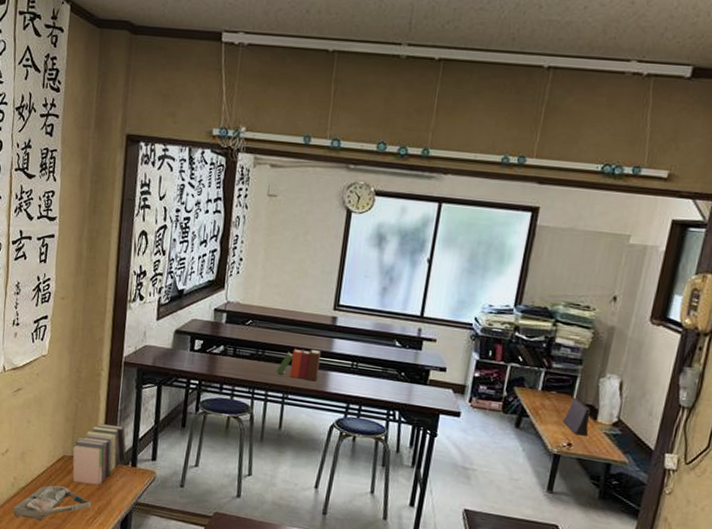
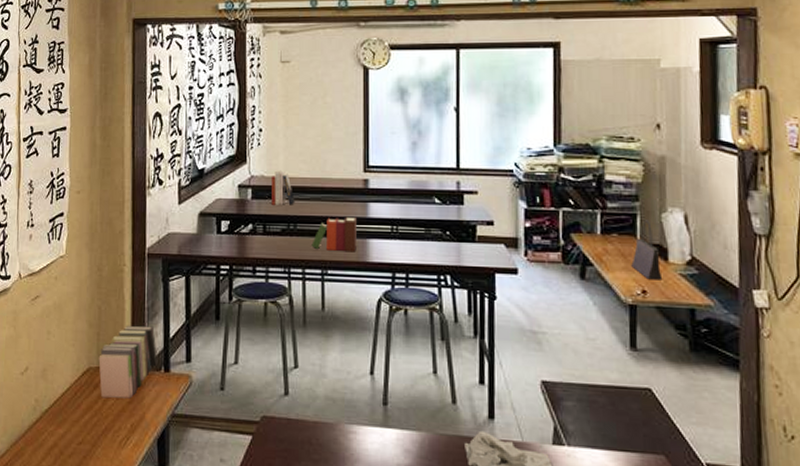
bag: present [13,485,91,521] -> none [36,404,123,448]
books: none [244,299,266,333] -> present [272,170,295,205]

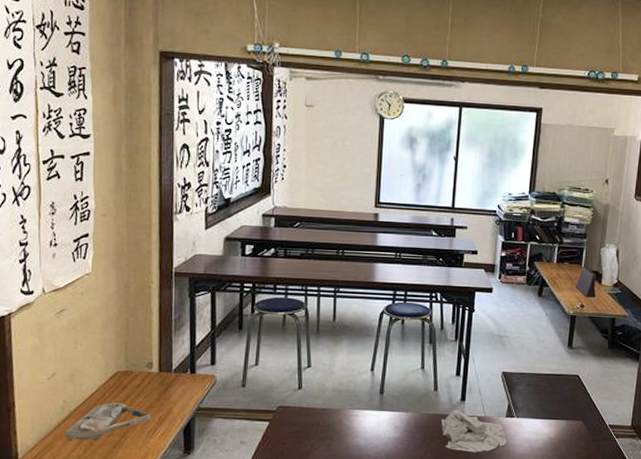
bag: none [36,404,123,448] -> present [65,403,151,441]
books: present [98,325,158,399] -> none [127,334,185,397]
books: present [272,170,295,205] -> none [293,203,314,233]
books: present [311,216,357,252] -> none [327,244,366,274]

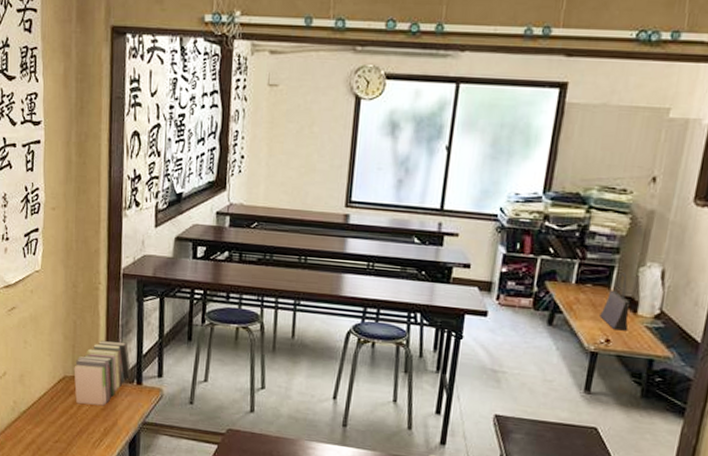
bag: present [65,403,151,441] -> none [15,407,96,445]
books: none [127,334,185,397] -> present [74,340,131,406]

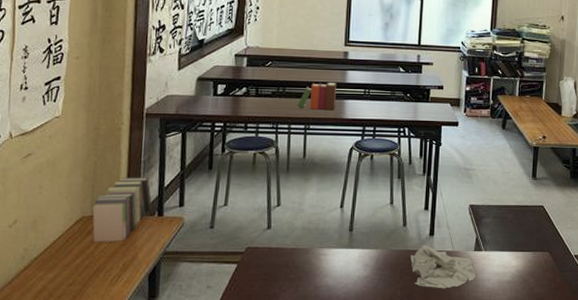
books: none [286,250,334,286] -> present [297,82,336,111]
tote bag: present [600,272,631,331] -> none [537,85,557,129]

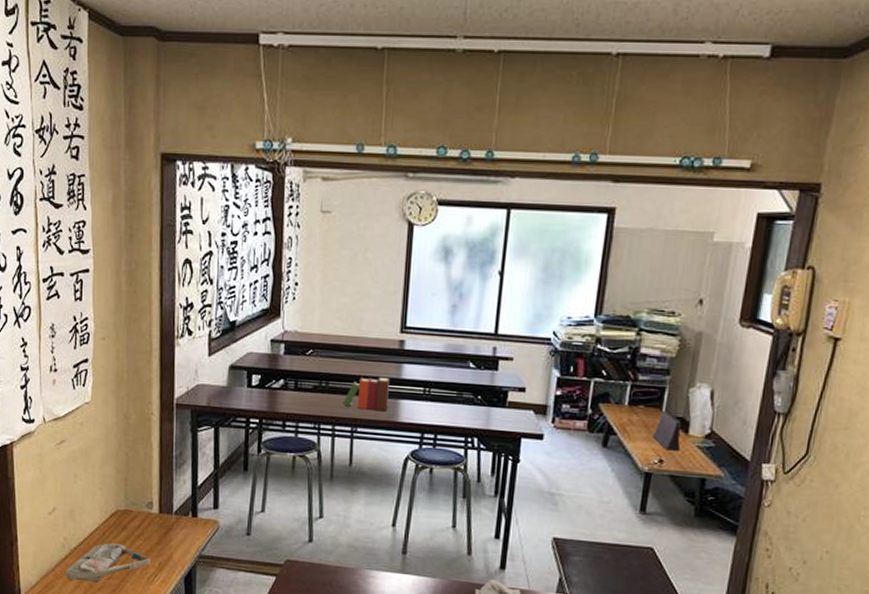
bag: none [23,249,115,291] -> present [65,543,151,582]
books: present [92,177,152,243] -> none [126,472,186,540]
tote bag: none [537,85,557,129] -> present [653,393,682,451]

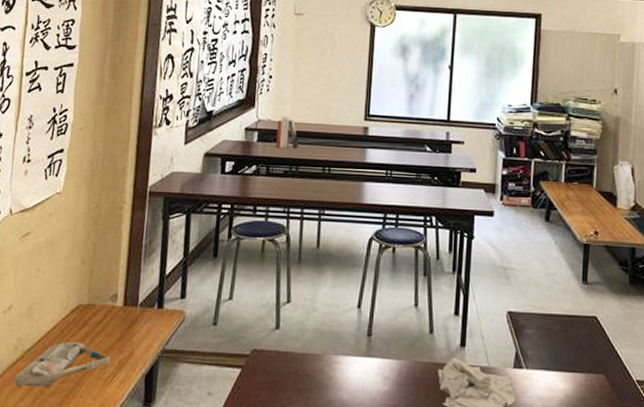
books: none [304,326,329,363] -> present [276,115,299,149]
books: present [343,376,390,412] -> none [311,161,355,194]
tote bag: present [653,393,682,451] -> none [587,171,612,223]

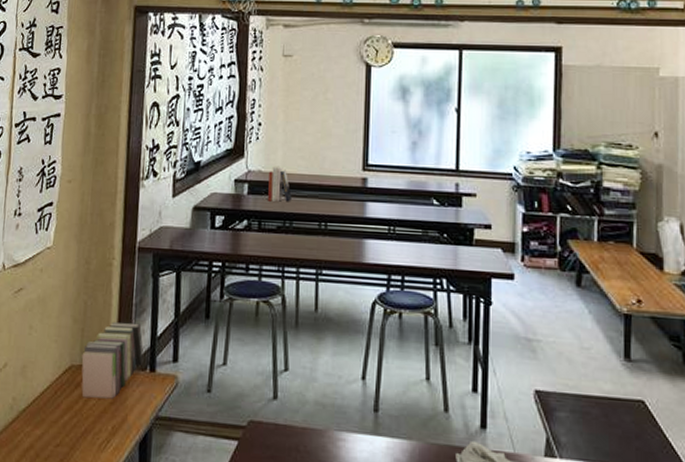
bag: present [14,342,110,388] -> none [11,403,104,451]
books: none [88,262,152,336] -> present [81,321,144,399]

